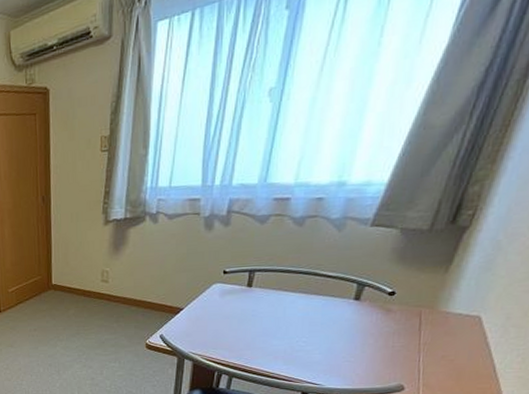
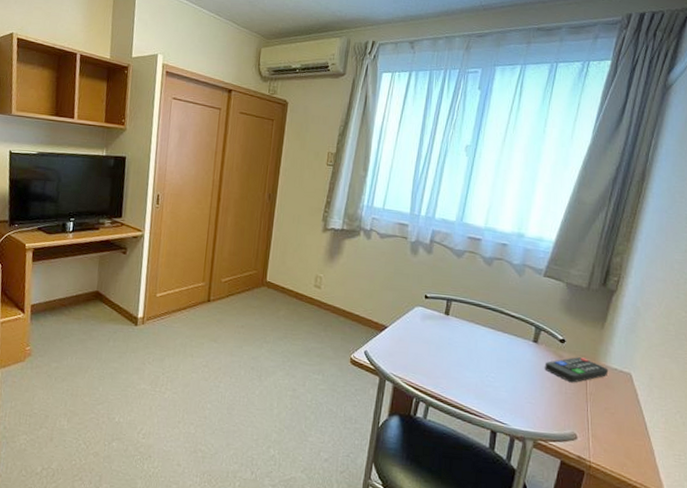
remote control: none [367,307,451,336] -> present [544,357,609,383]

